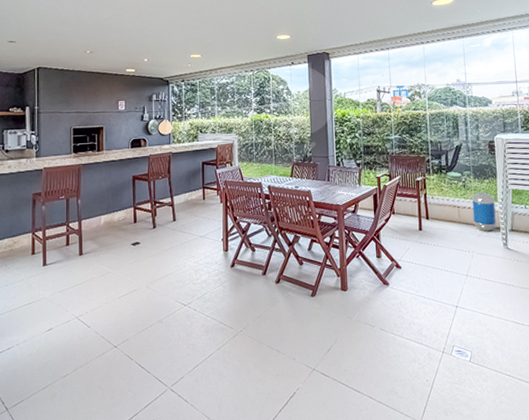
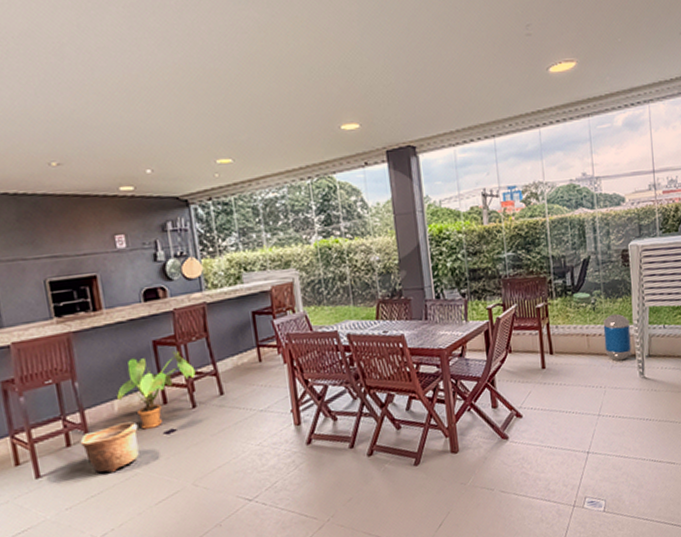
basket: none [75,233,115,269] -> present [80,422,139,473]
house plant: none [103,185,159,240] -> present [116,350,196,429]

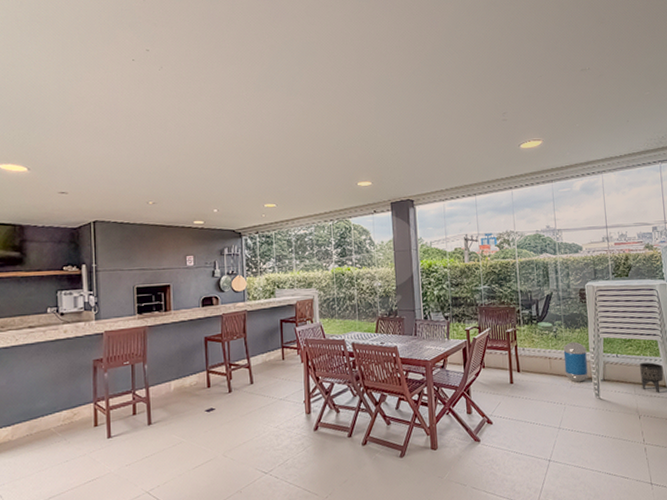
basket: present [80,422,139,473] -> none [143,399,187,440]
house plant: present [116,350,196,429] -> none [173,346,234,406]

